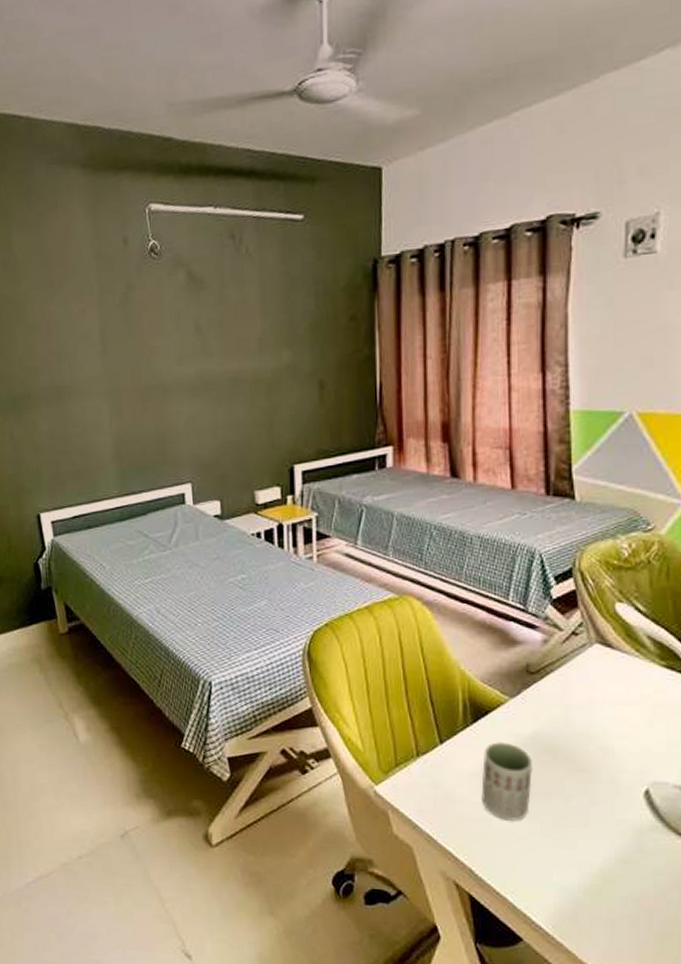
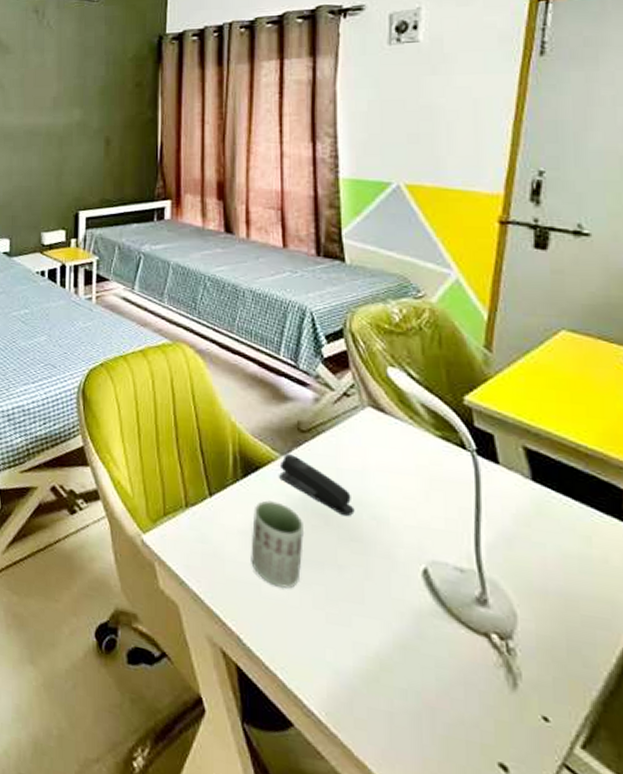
stapler: none [509,695,581,750] -> present [279,453,355,517]

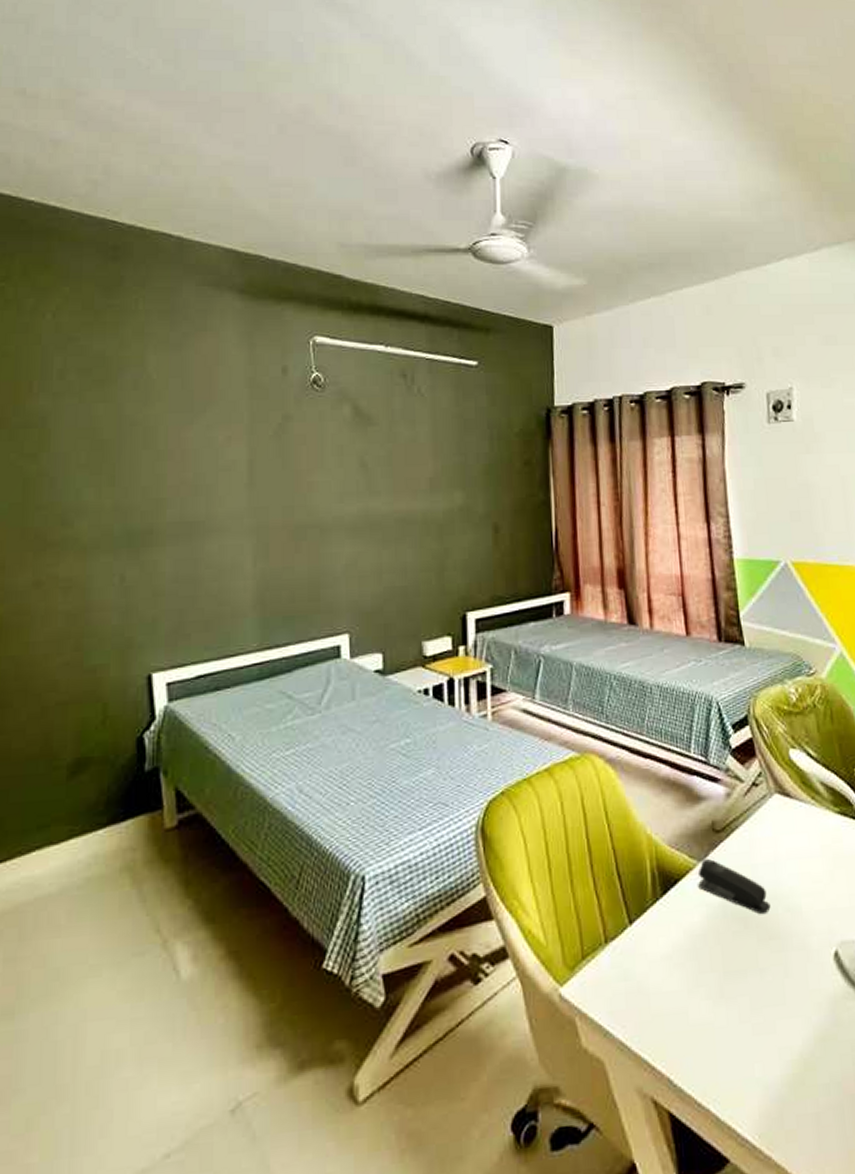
cup: present [251,500,305,589] -> none [675,914,727,1010]

